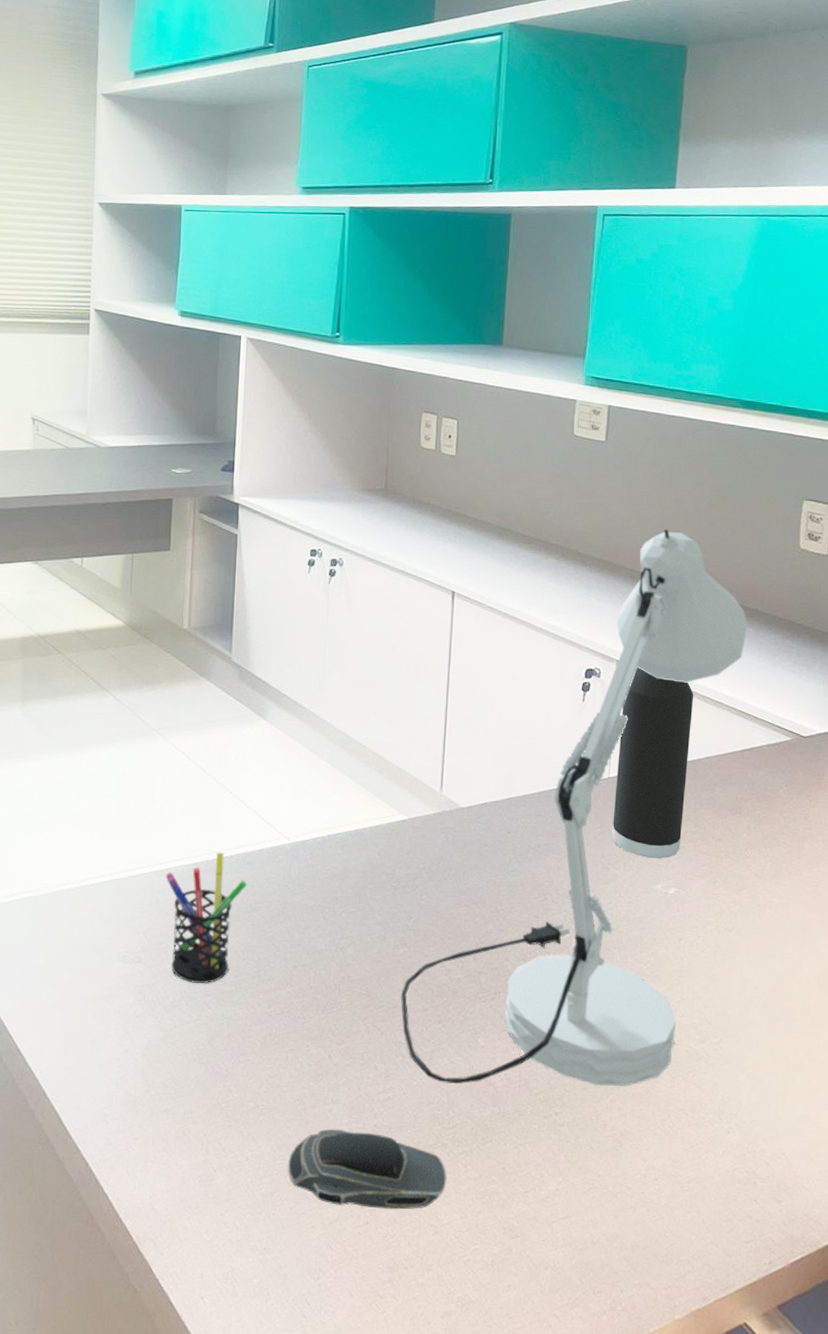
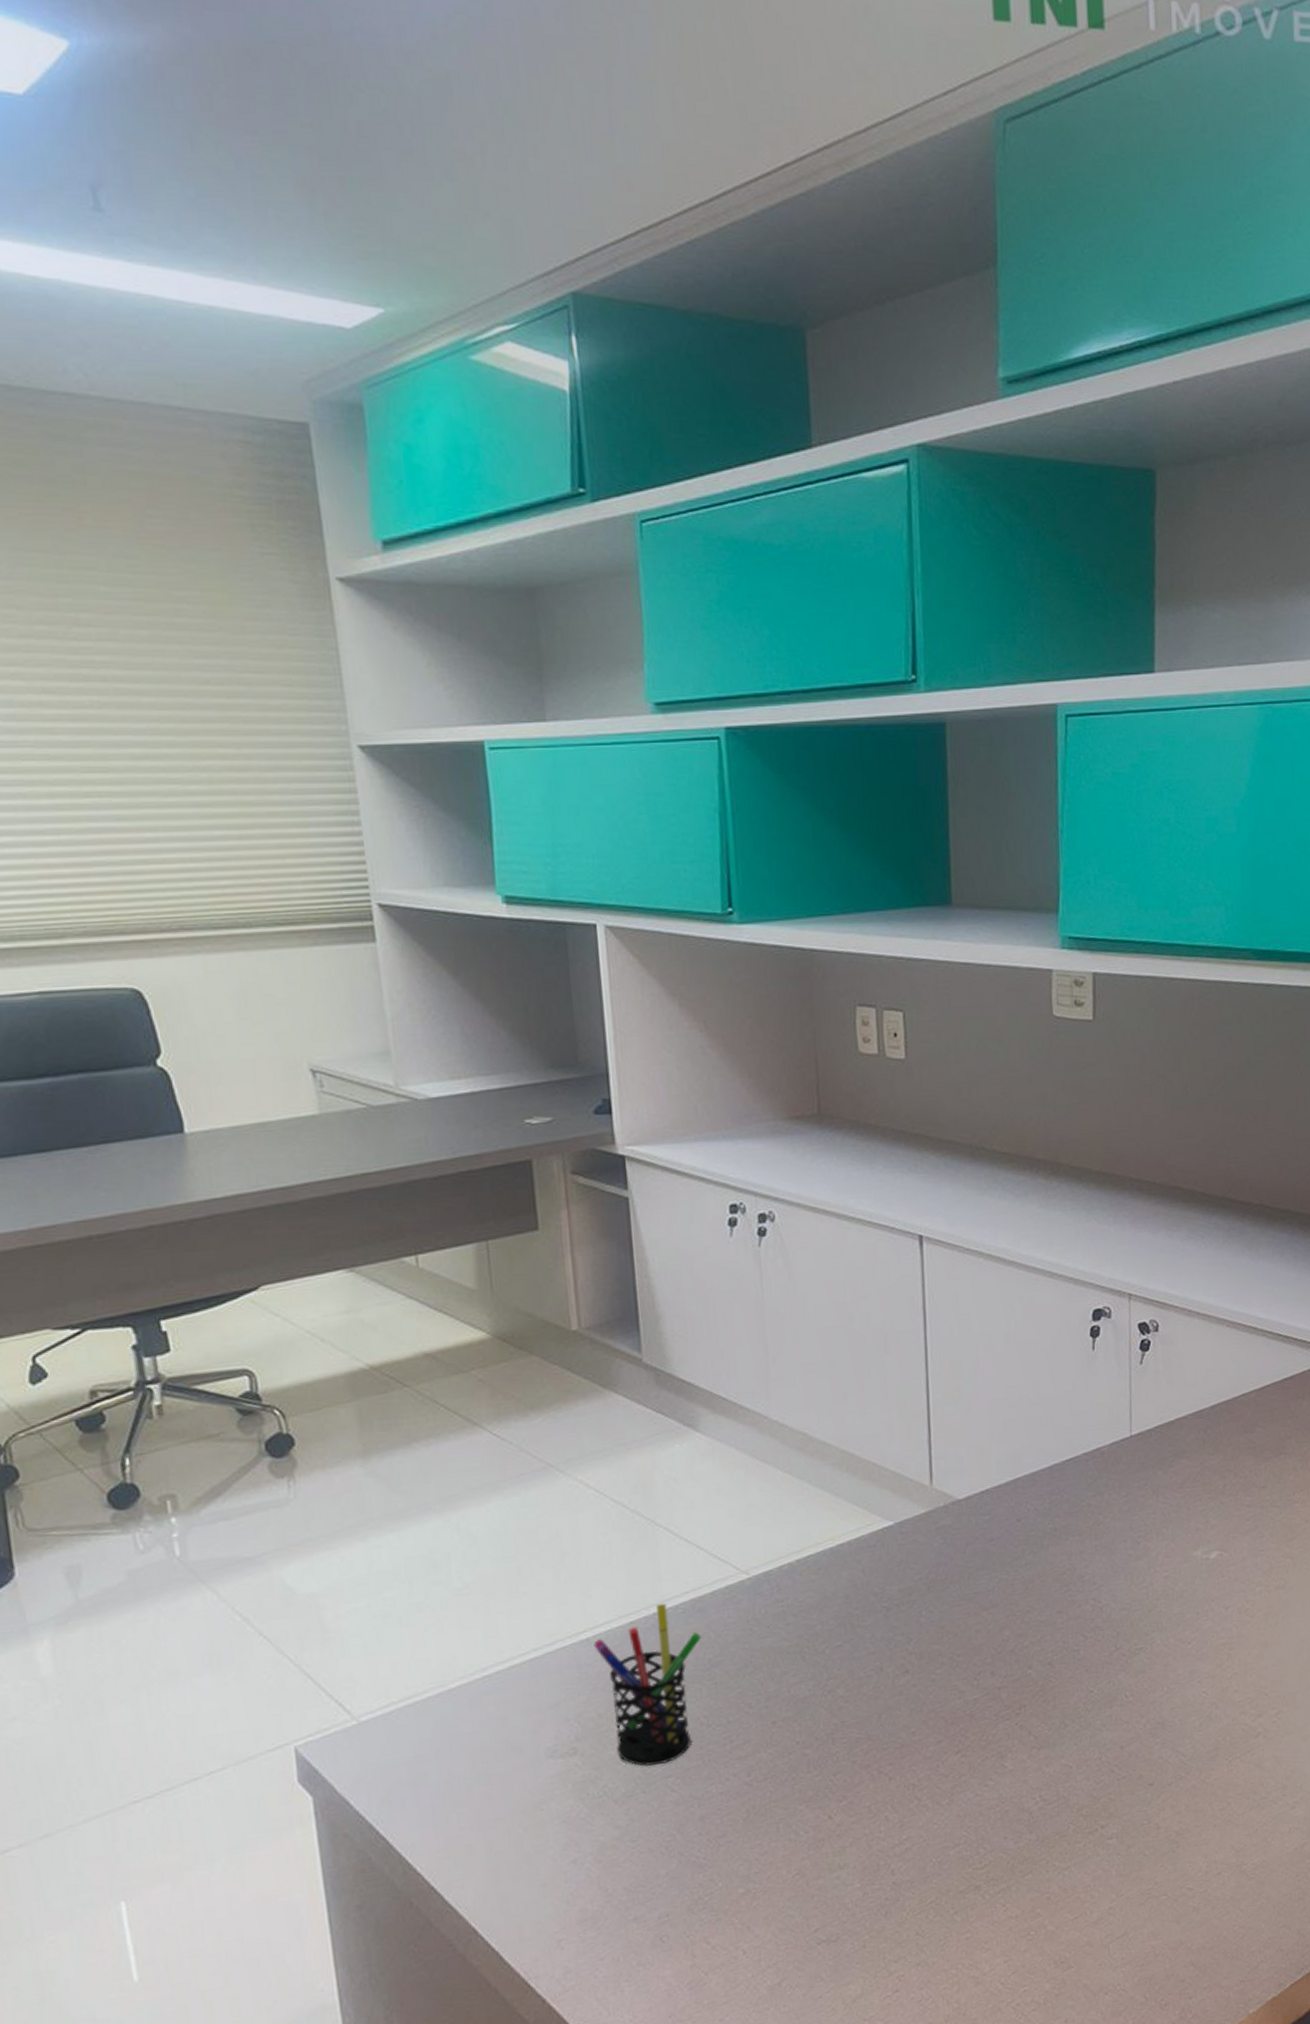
computer mouse: present [287,1128,447,1210] -> none [793,1891,985,1981]
desk lamp: present [401,529,748,1087] -> none [908,1124,1280,1820]
water bottle: present [611,667,694,859] -> none [1139,1299,1223,1522]

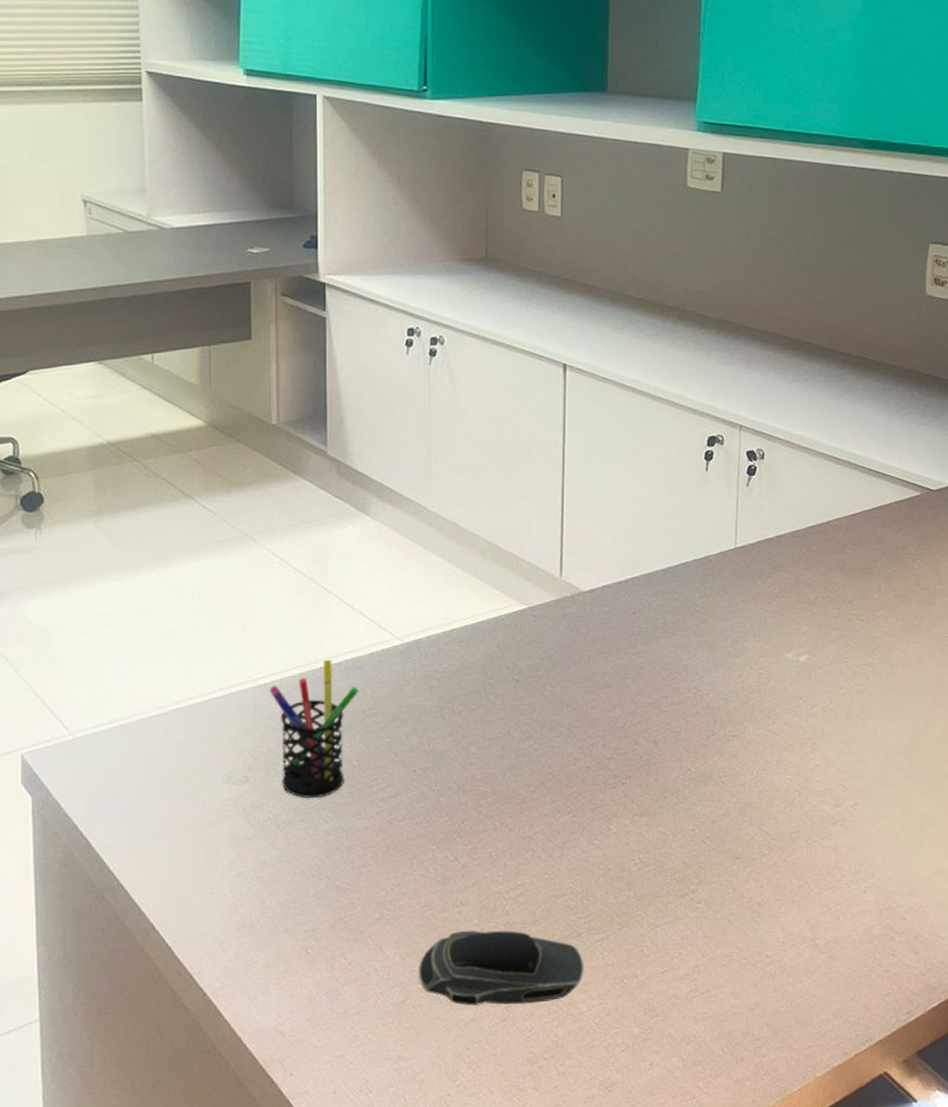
computer mouse: none [793,1891,985,1981] -> present [418,930,584,1006]

